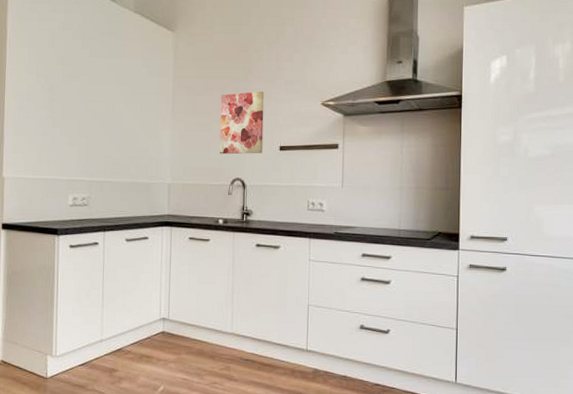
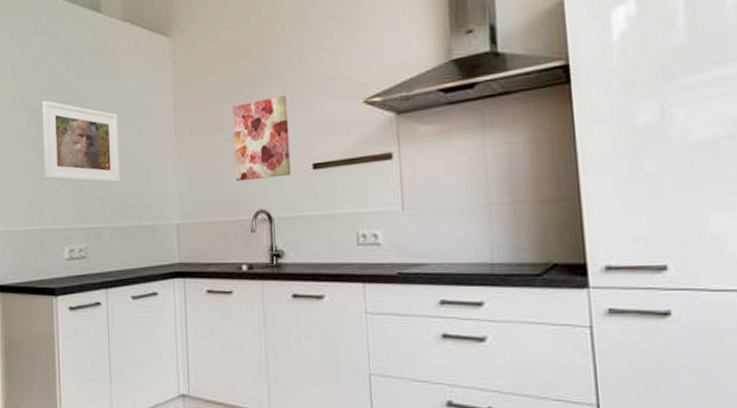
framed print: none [54,69,125,146] -> present [42,100,121,183]

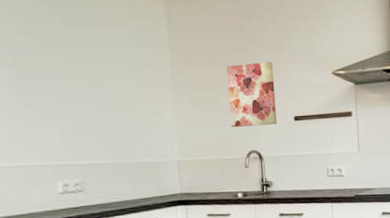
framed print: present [42,100,121,183] -> none [19,40,118,125]

